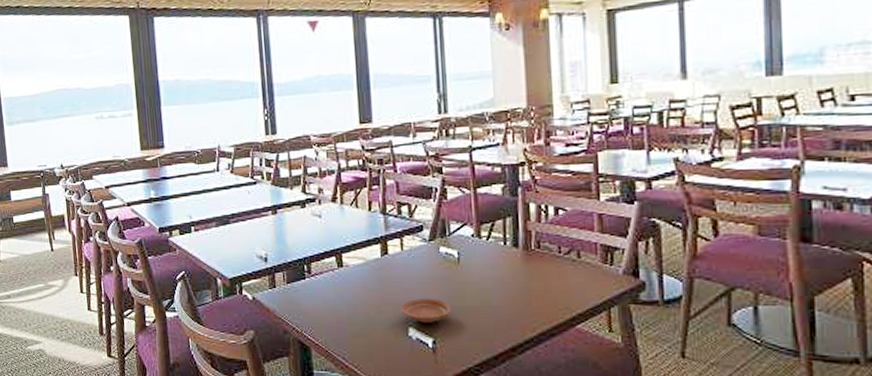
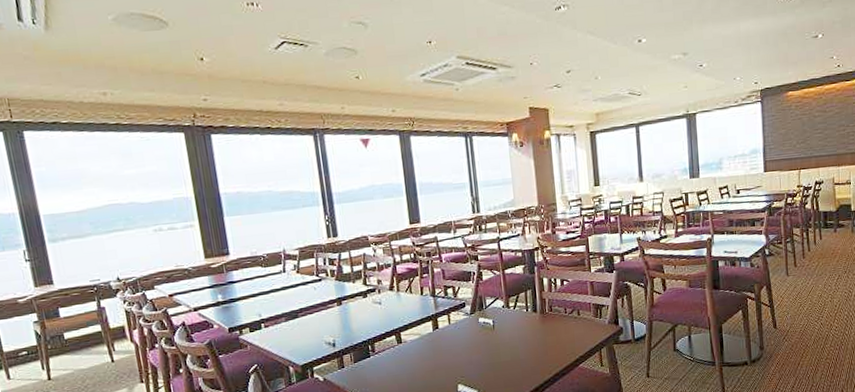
plate: present [400,298,451,323] -> none [450,359,490,379]

